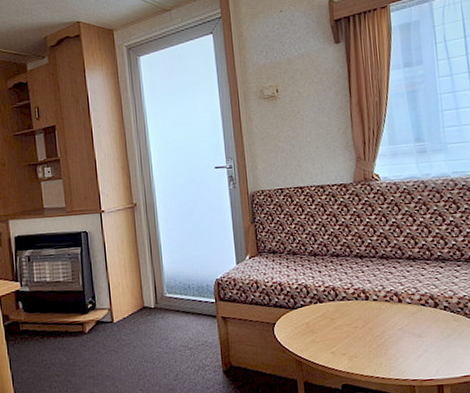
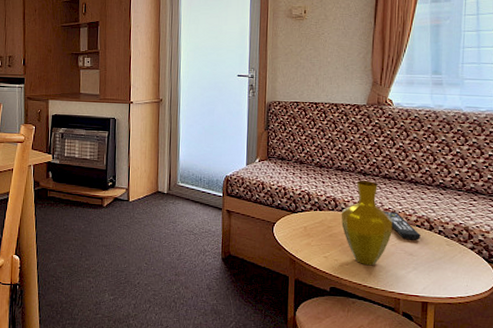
vase: none [342,263,398,355] -> present [341,181,393,266]
remote control: none [385,293,427,321] -> present [383,211,421,241]

